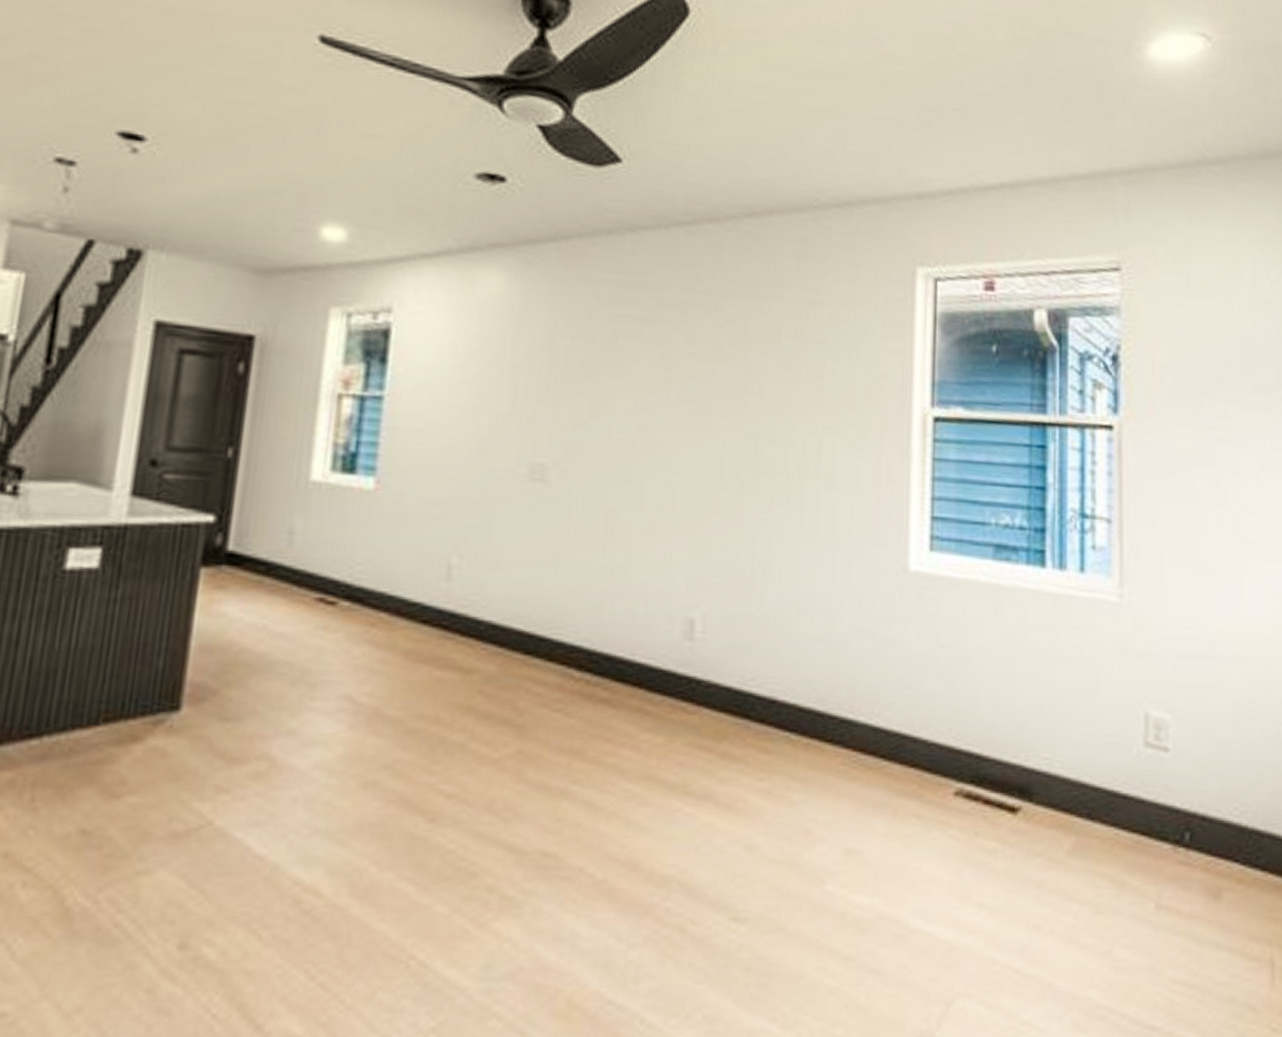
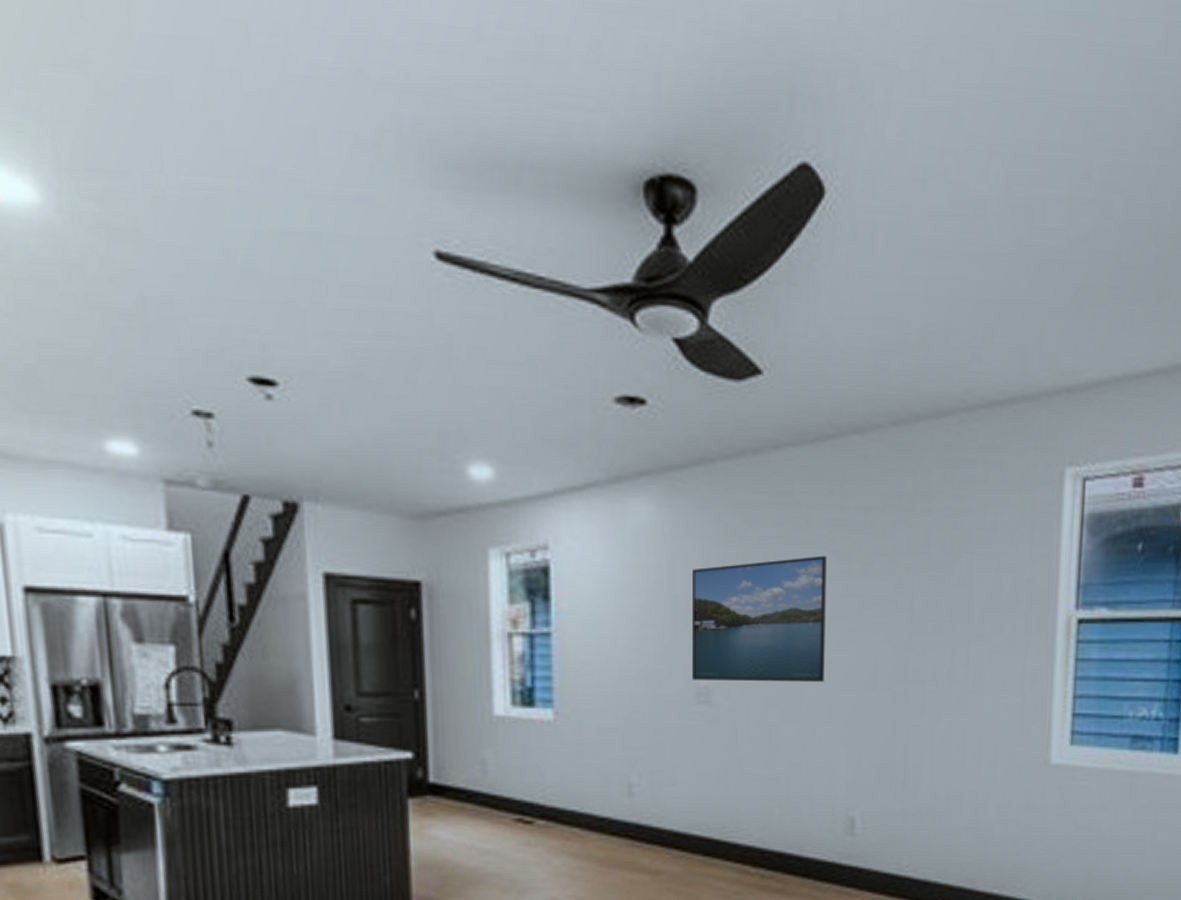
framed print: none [527,336,676,467] -> present [691,555,827,683]

